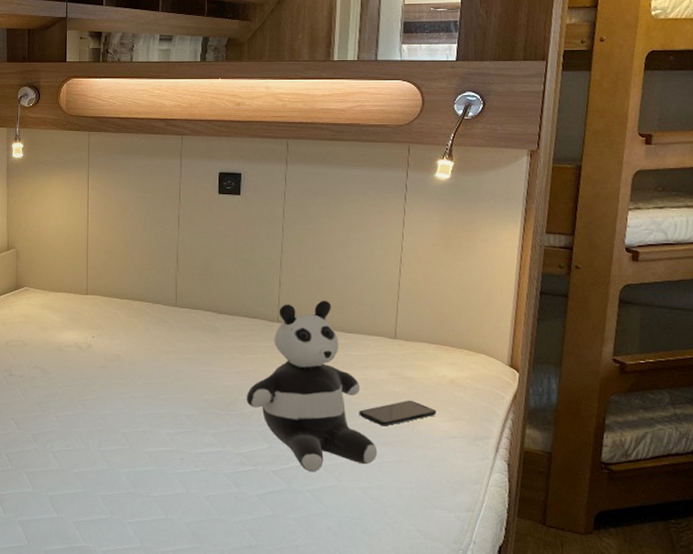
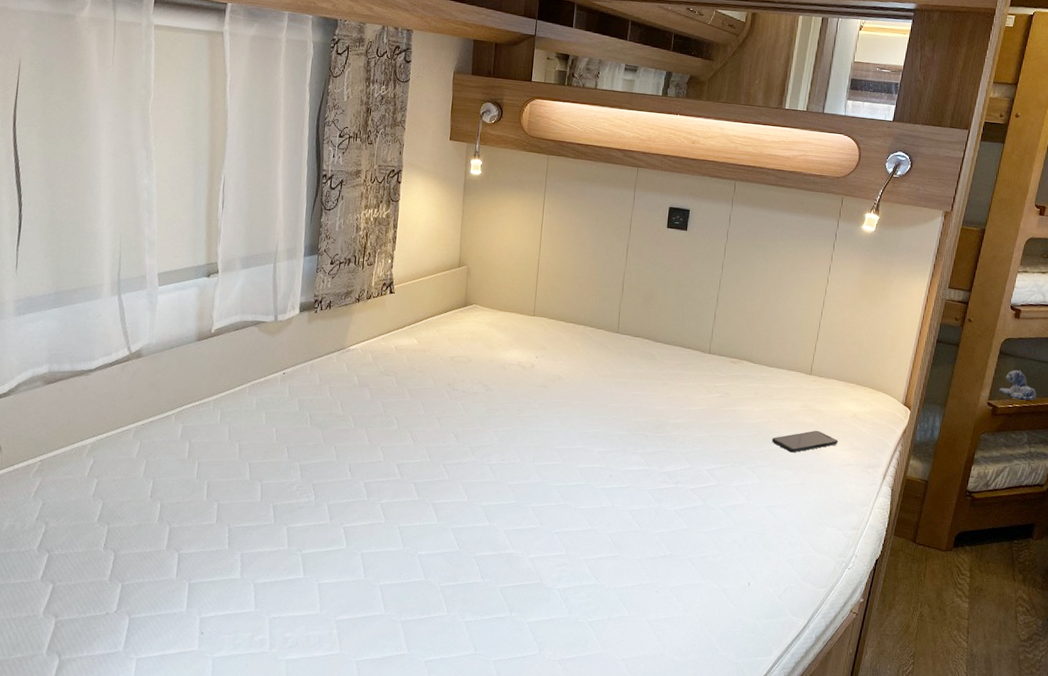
stuffed animal: present [246,300,378,472] -> none [673,335,785,491]
plush toy: none [624,319,674,354] -> present [998,369,1037,401]

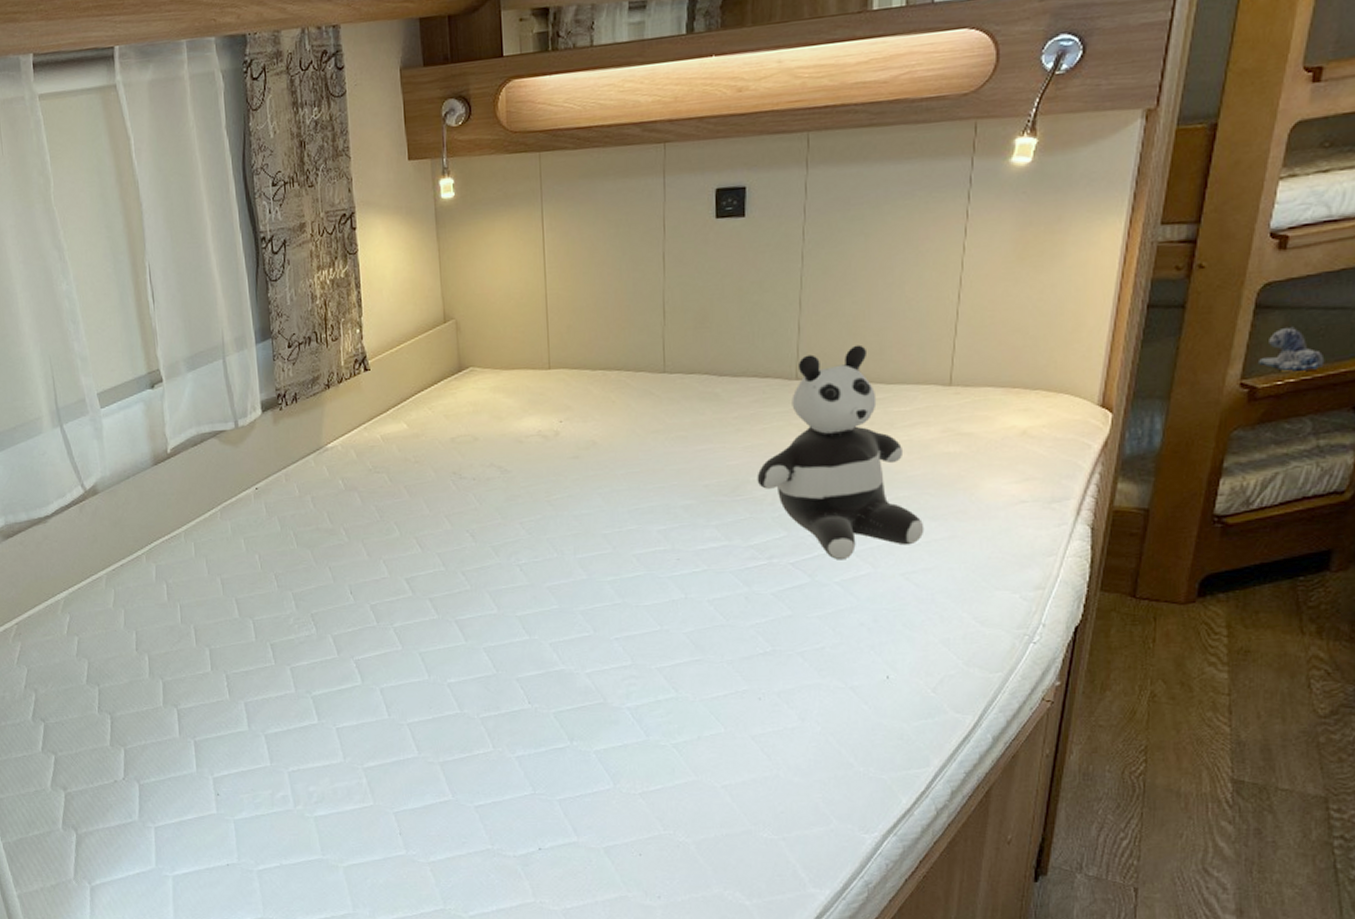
stuffed animal: none [673,335,785,491] -> present [757,344,924,560]
smartphone: present [772,430,838,453] -> none [901,461,1002,497]

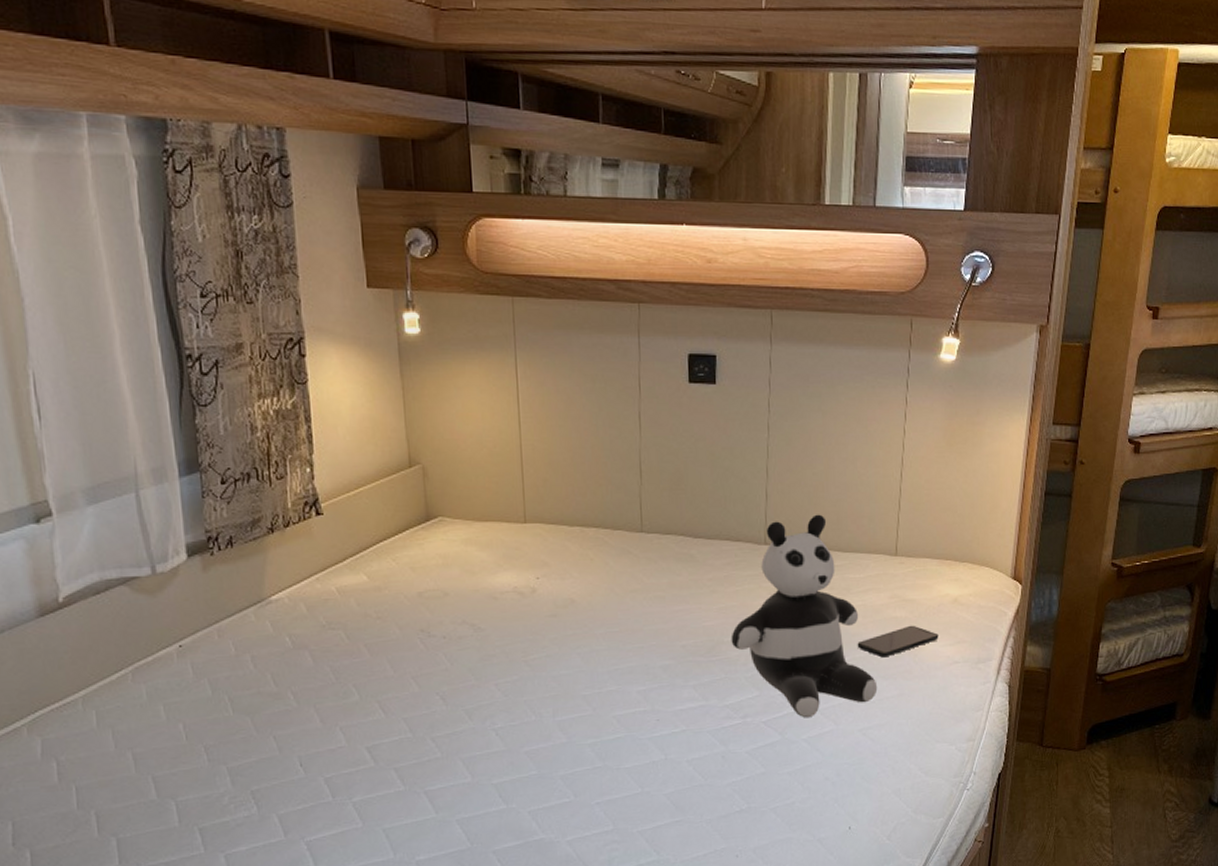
smartphone: none [901,461,1002,497] -> present [857,625,939,658]
plush toy: present [1257,326,1325,372] -> none [1123,517,1167,554]

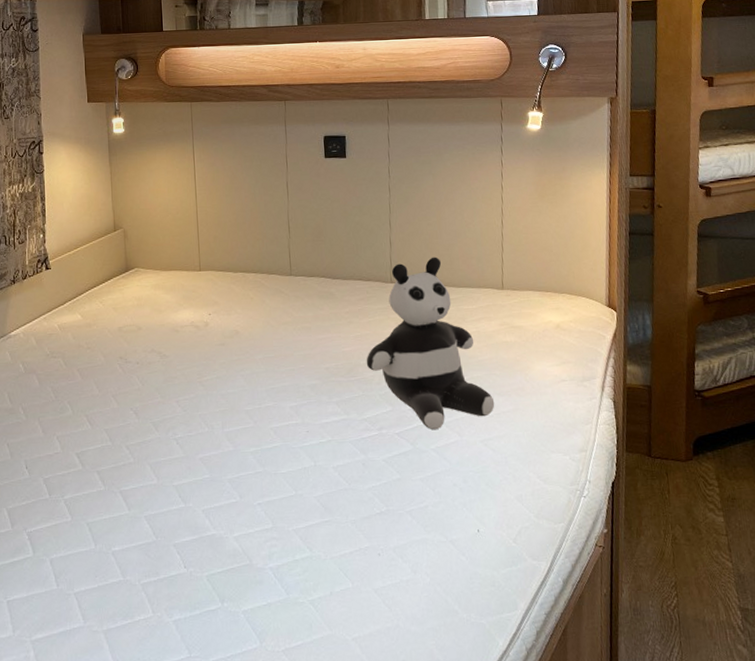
smartphone: present [857,625,939,658] -> none [474,348,546,377]

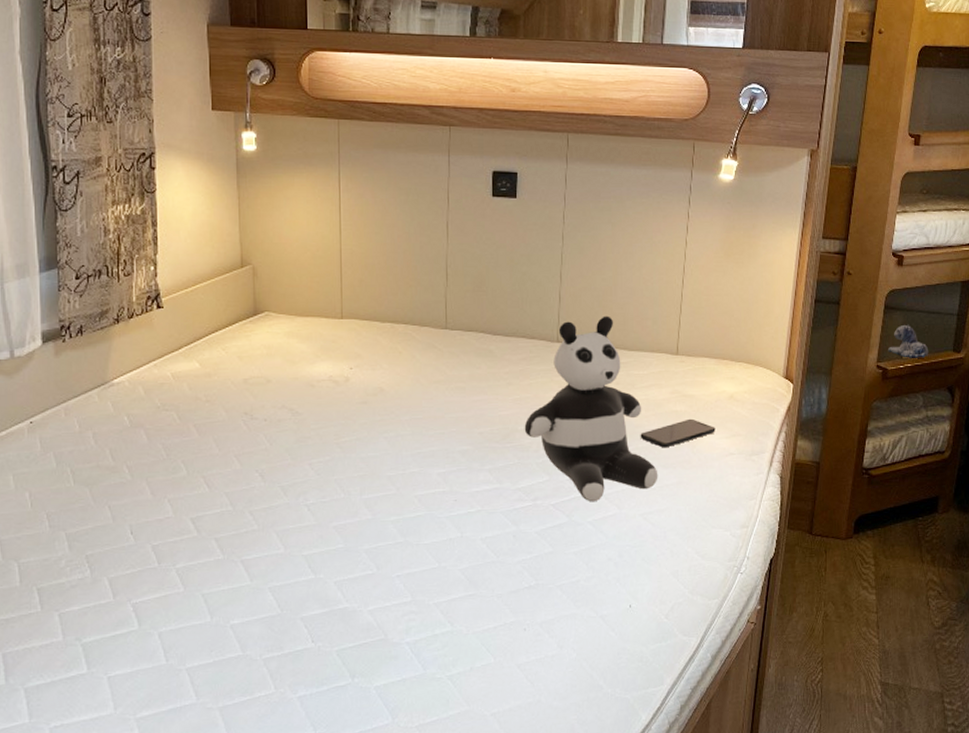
smartphone: none [474,348,546,377] -> present [640,418,716,448]
plush toy: none [705,250,748,283] -> present [887,324,929,358]

